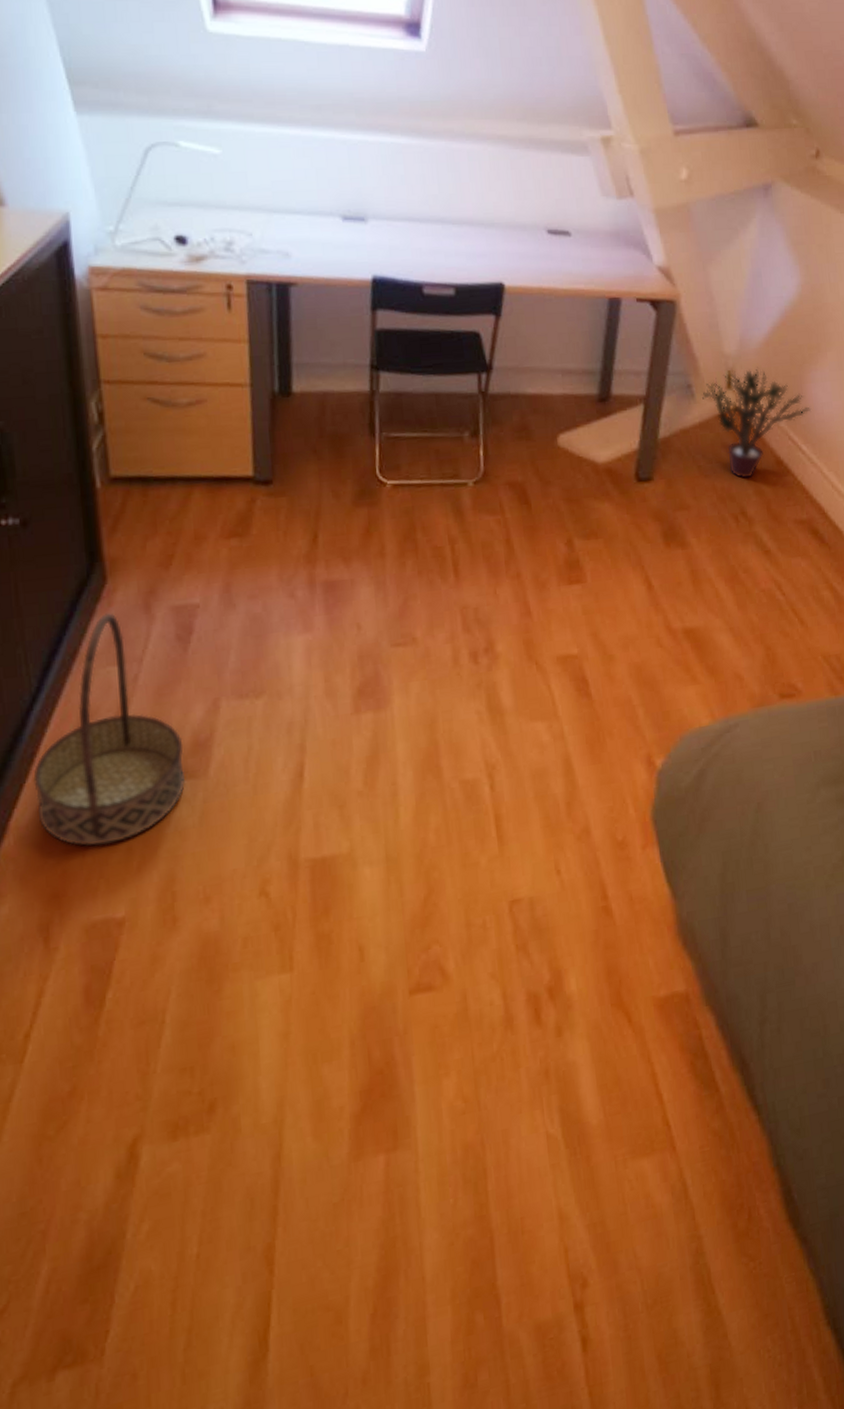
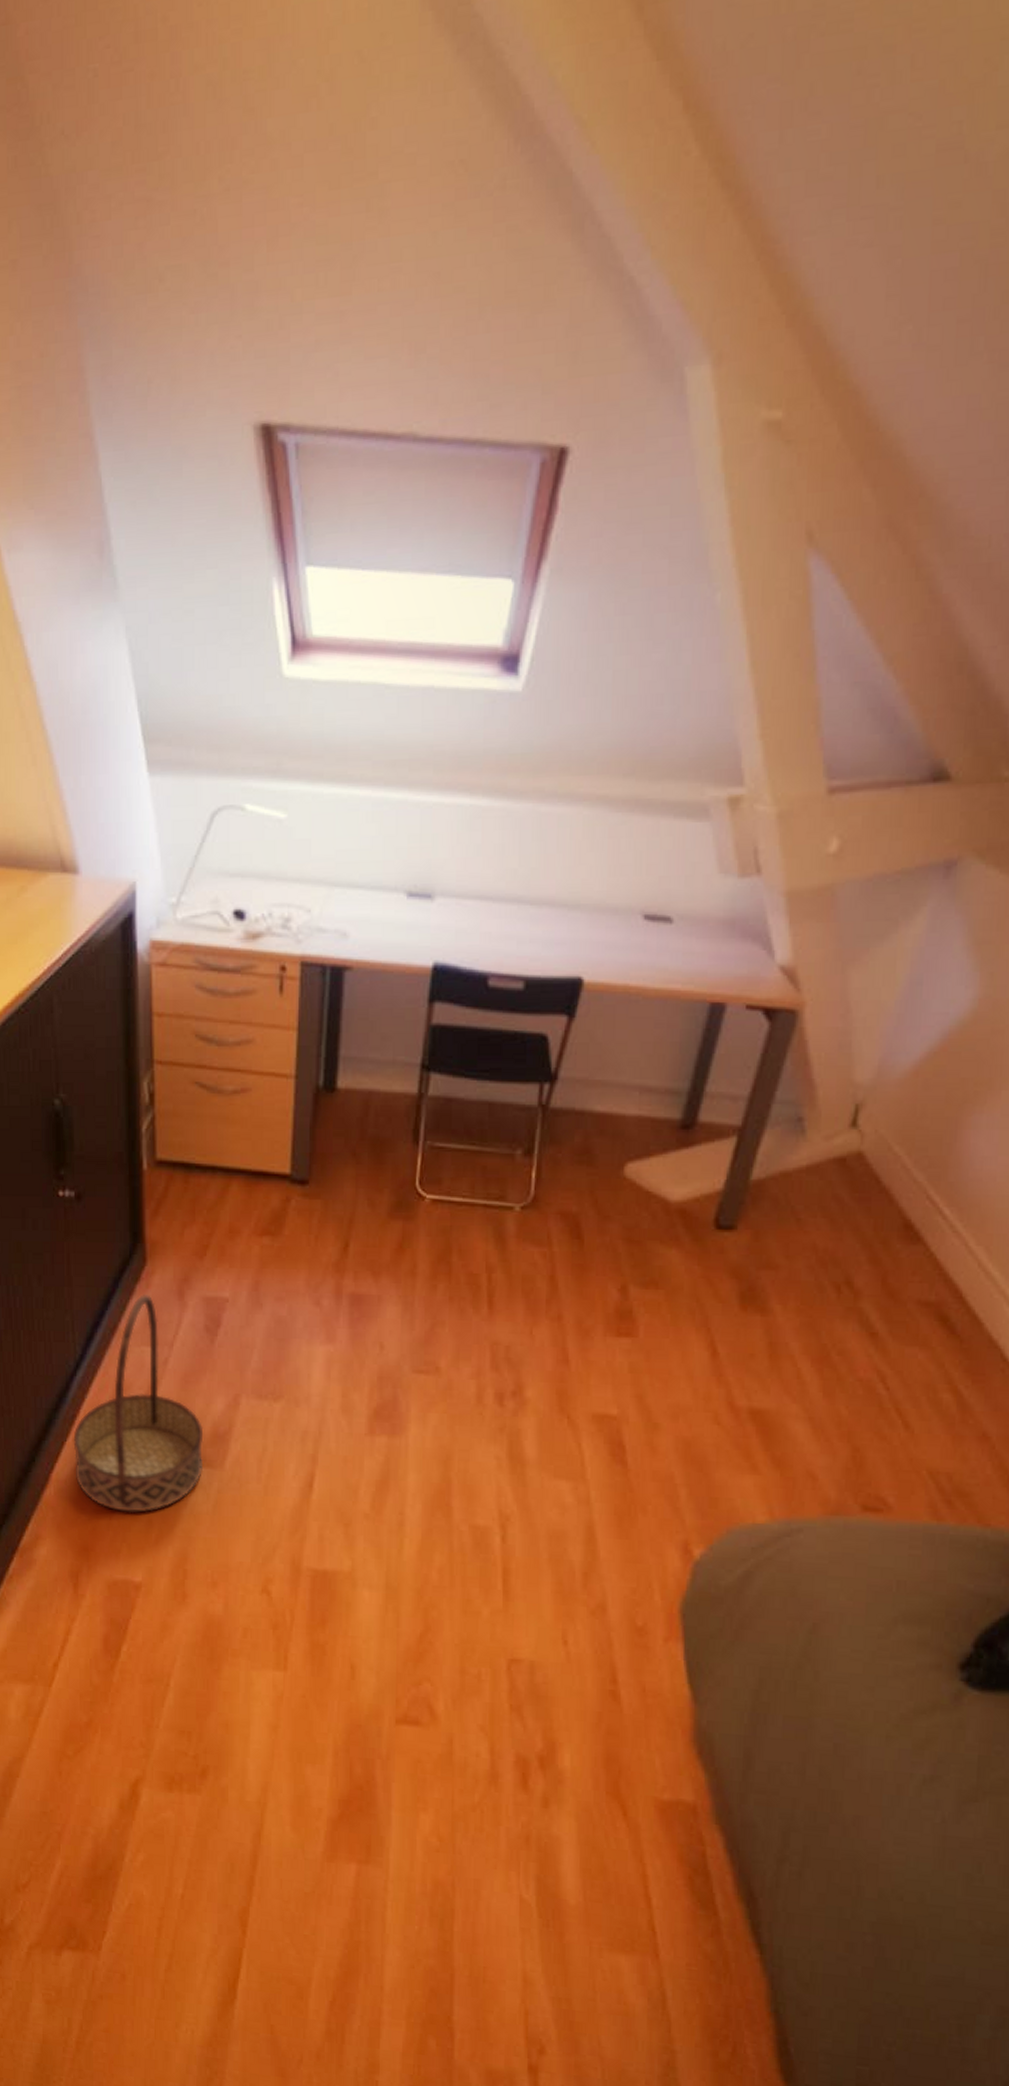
potted plant: present [701,367,812,480] -> none [814,1102,966,1243]

